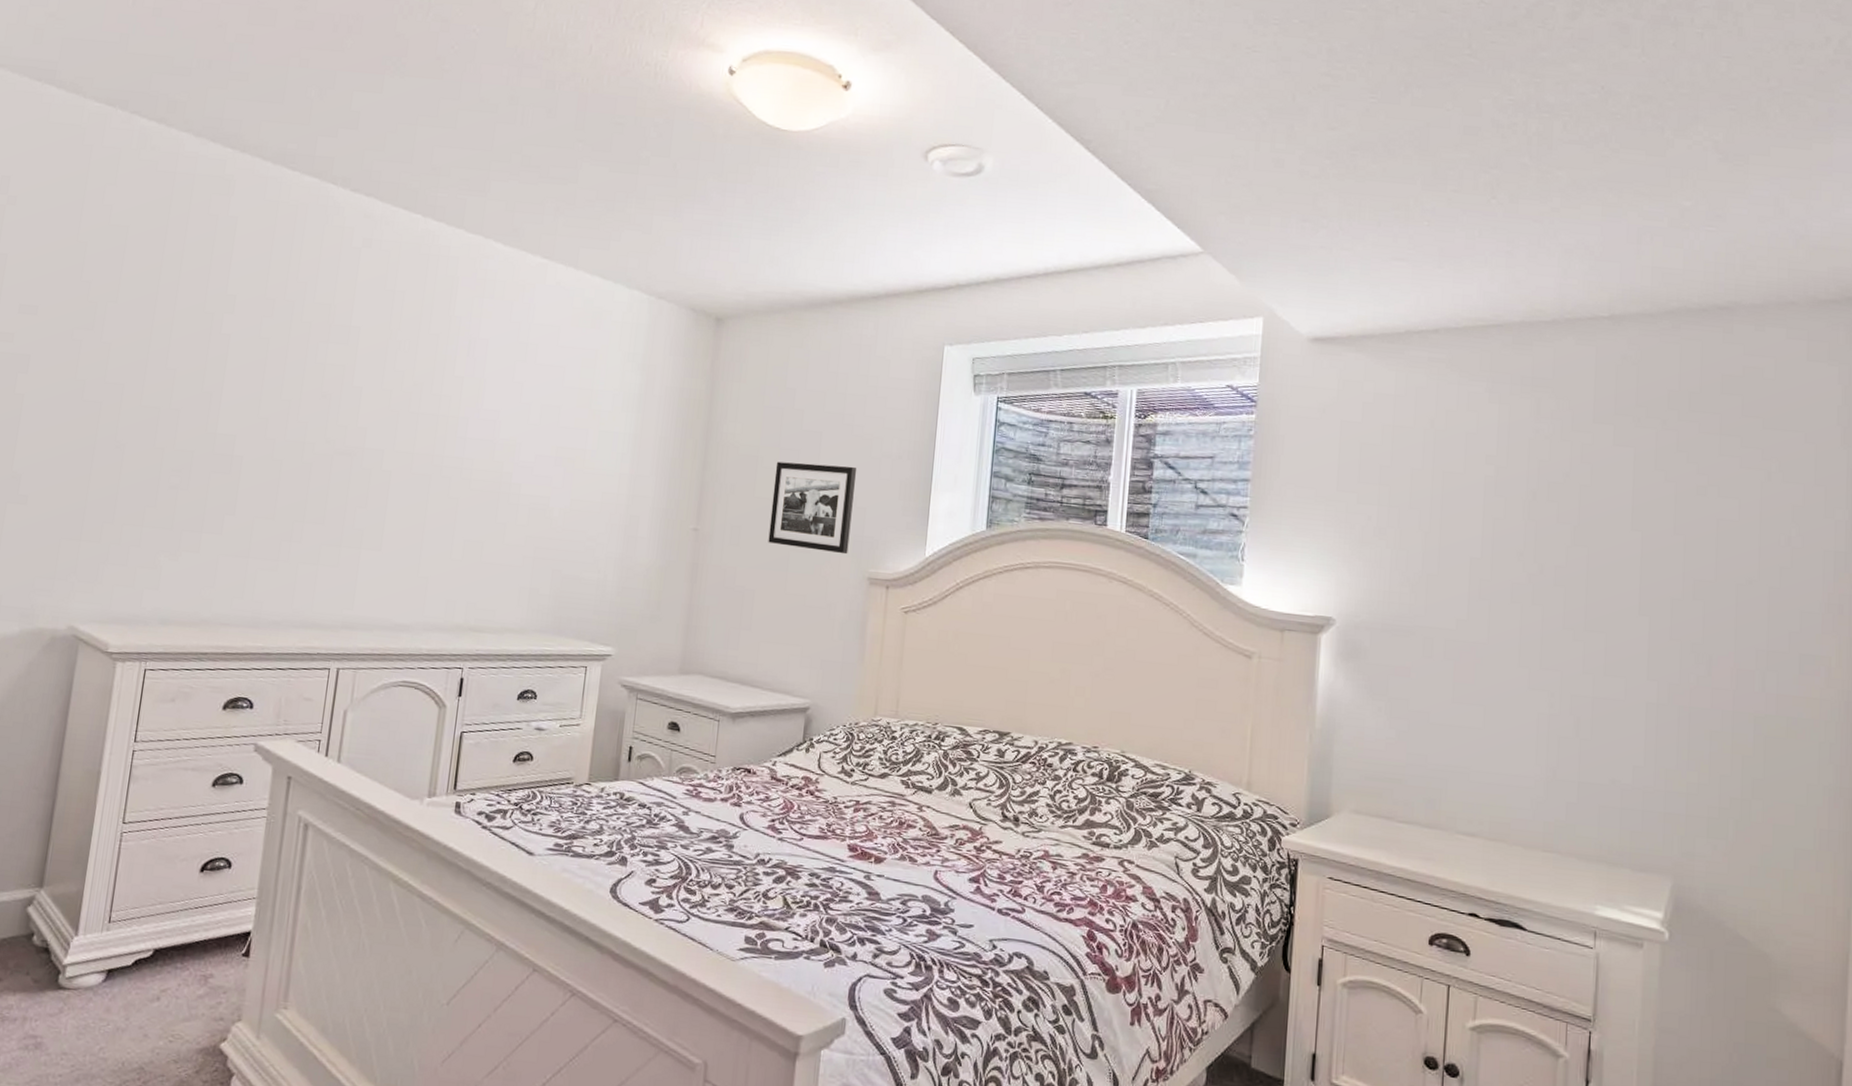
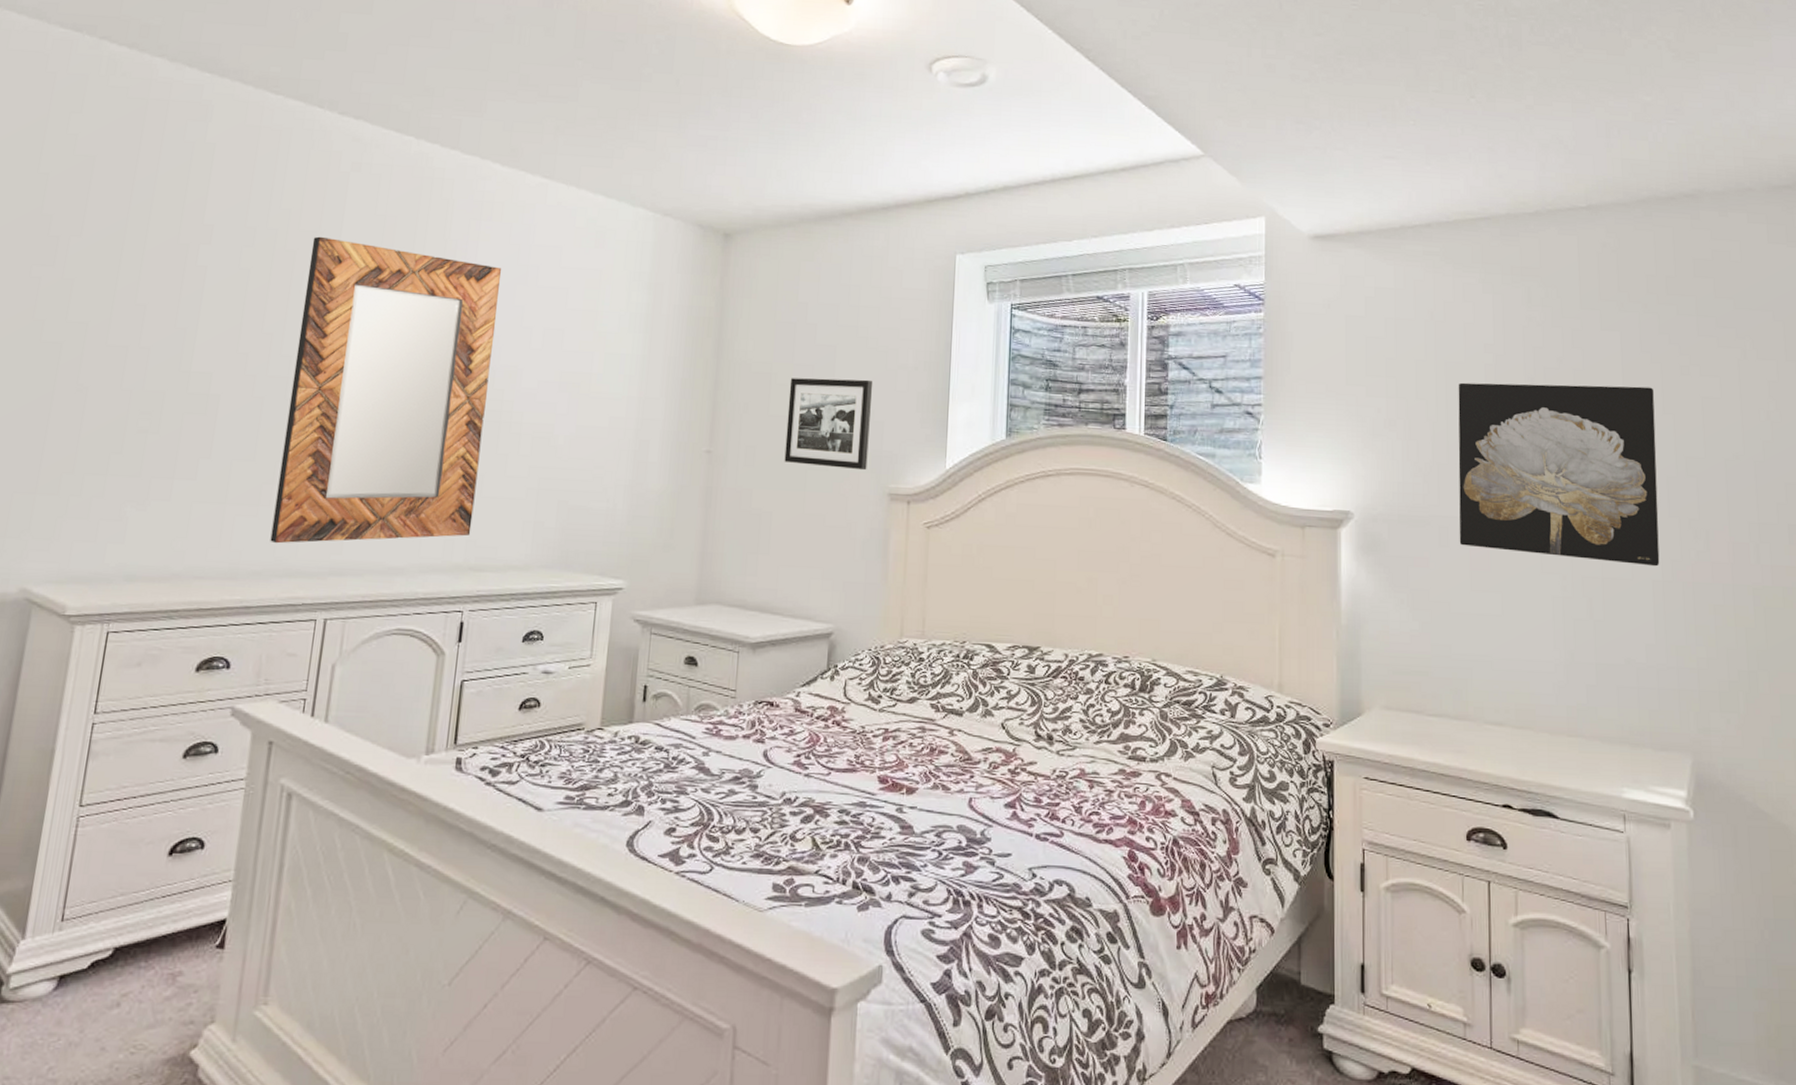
home mirror: none [288,309,503,599] -> present [270,236,502,544]
wall art: none [1444,493,1666,689] -> present [1458,382,1660,567]

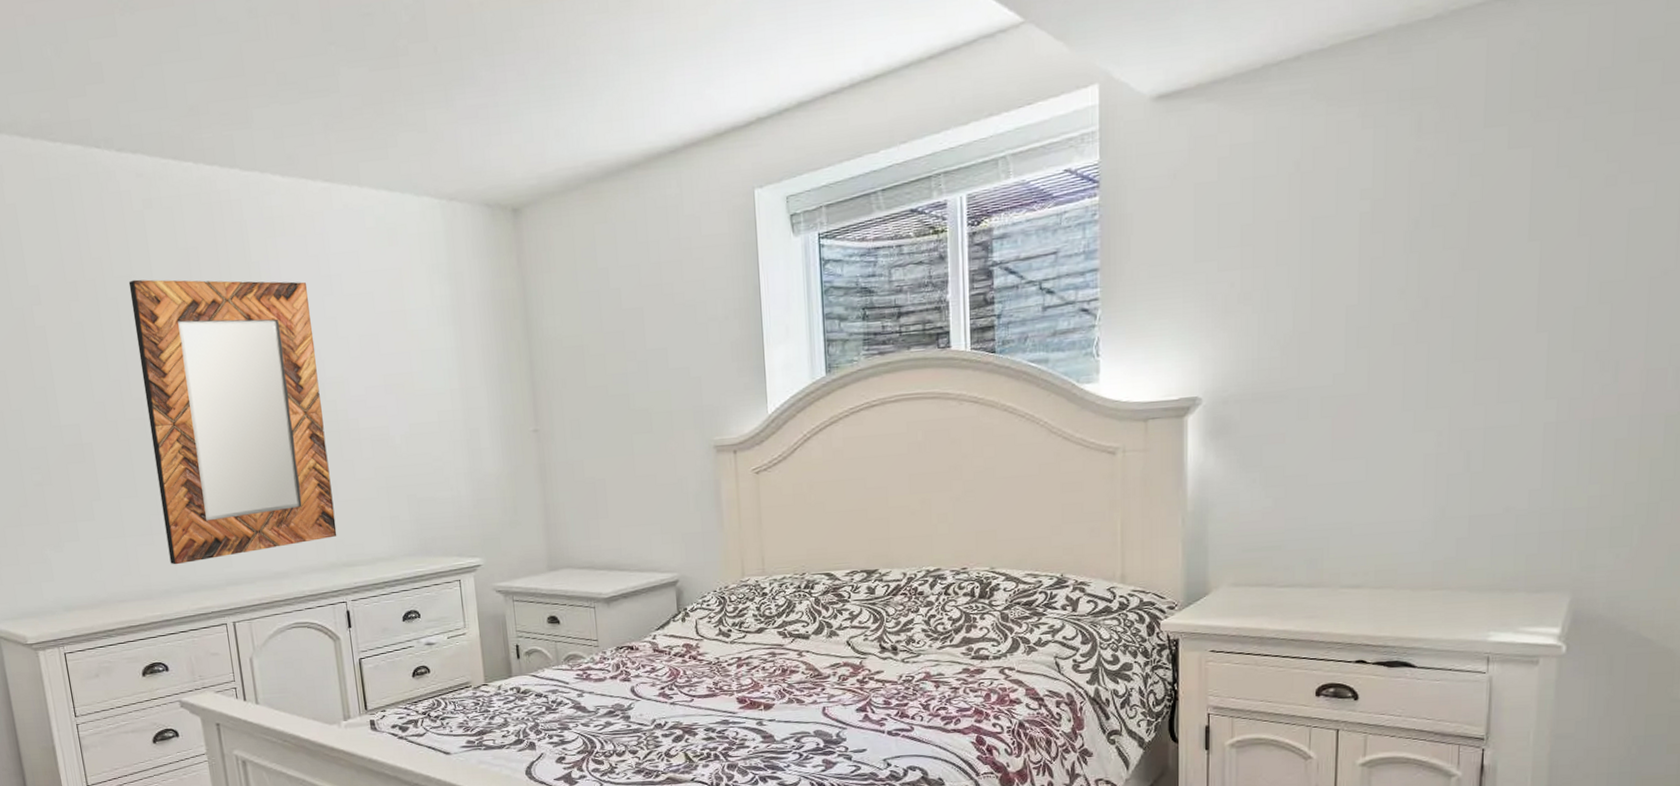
picture frame: present [784,378,873,471] -> none [602,336,690,430]
wall art: present [1458,382,1660,567] -> none [1320,207,1569,416]

